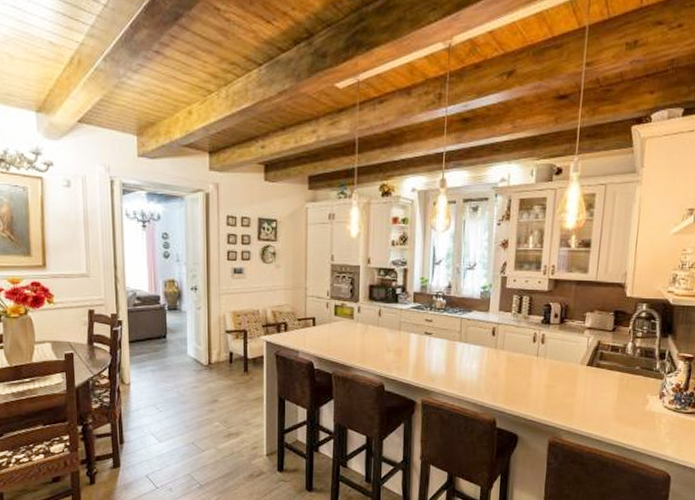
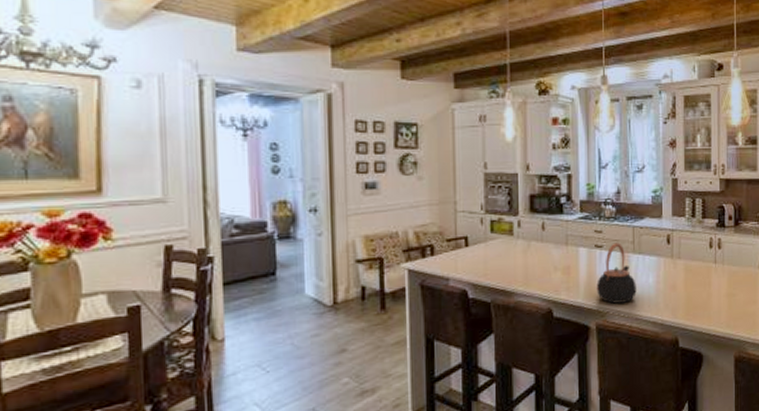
teapot: none [424,331,461,384] -> present [596,242,637,304]

